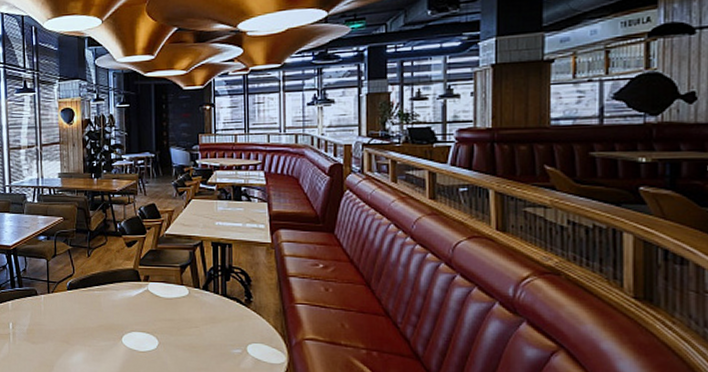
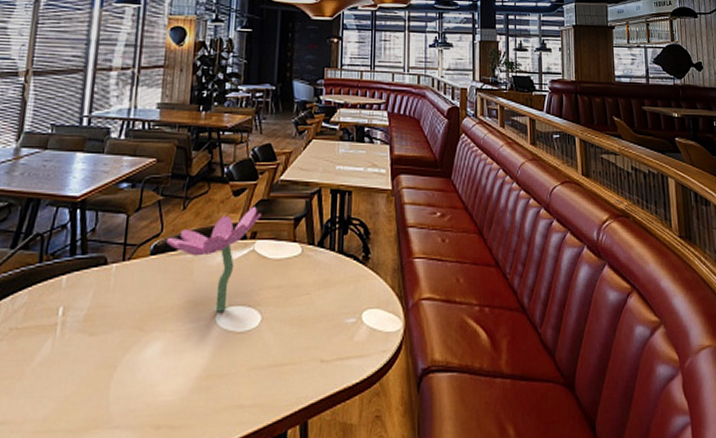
flower: none [78,255,152,336] -> present [167,206,261,312]

